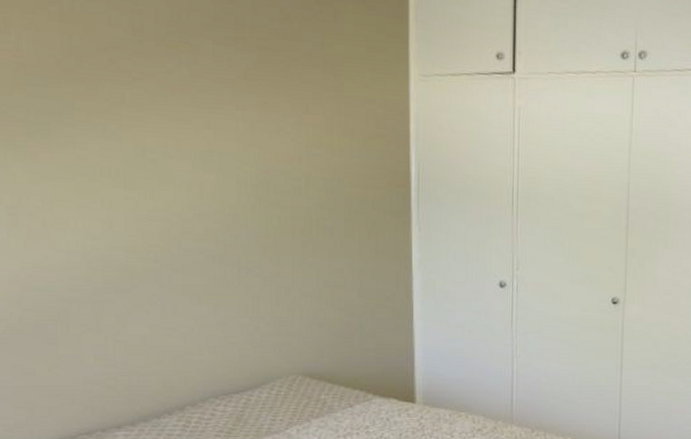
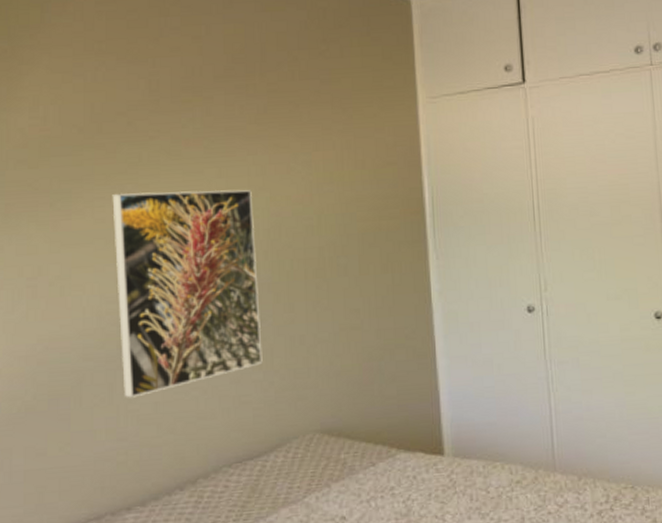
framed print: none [94,131,249,330] -> present [112,189,263,398]

